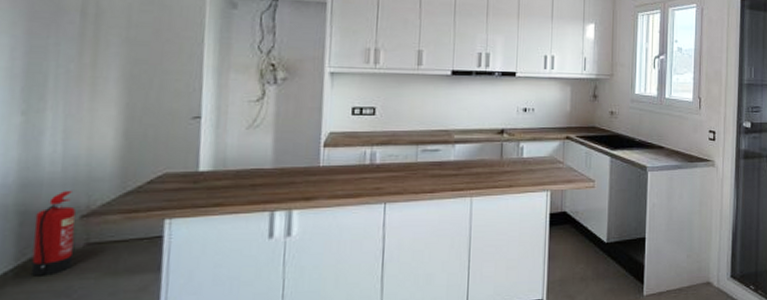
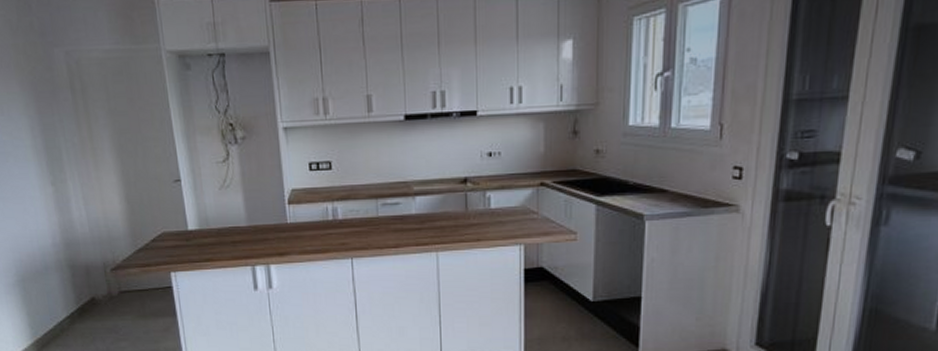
fire extinguisher: present [30,191,76,276] -> none [81,249,114,317]

